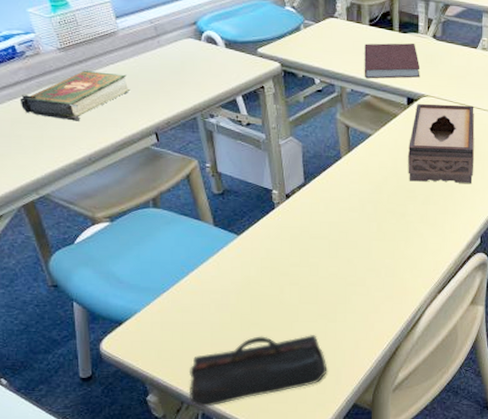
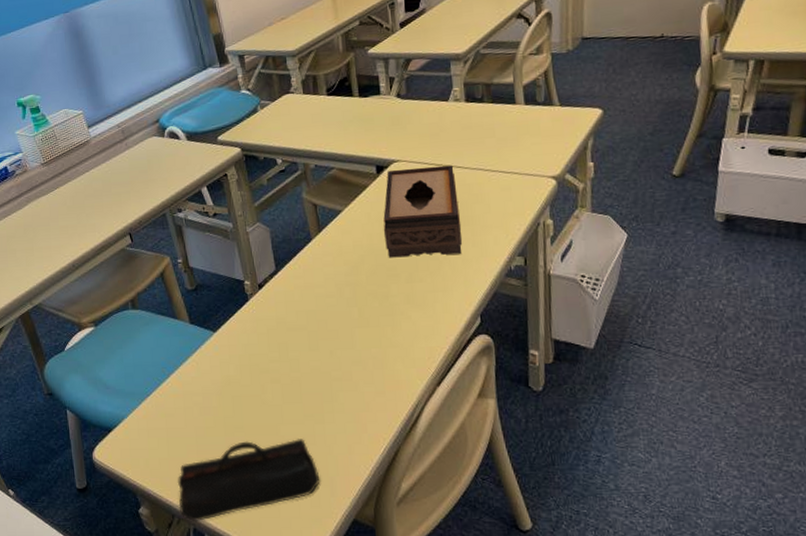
book: present [20,70,131,121] -> none [13,180,105,231]
notebook: present [364,42,421,79] -> none [324,106,388,152]

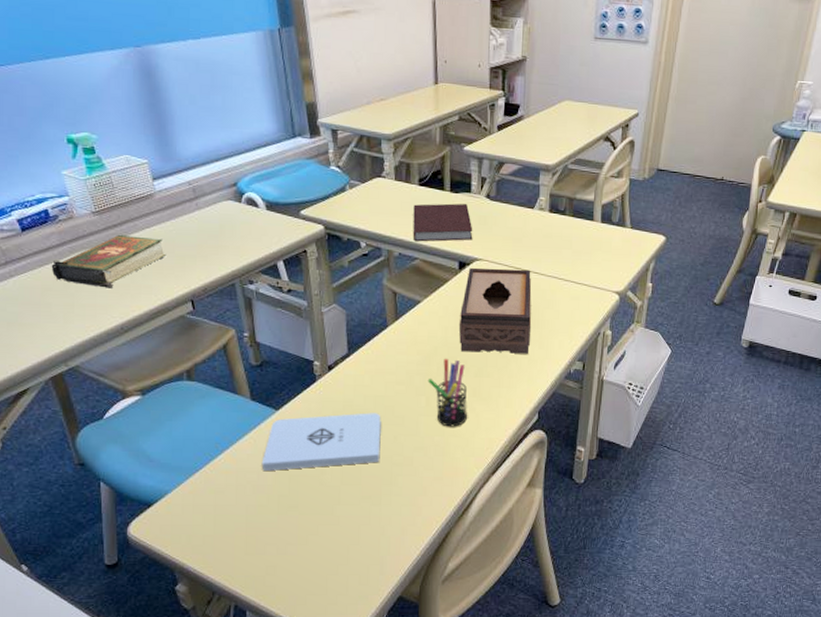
book: none [13,180,105,231] -> present [51,234,167,288]
pencil case: present [177,439,320,522] -> none [220,519,371,599]
notepad: none [205,328,319,394] -> present [261,413,381,472]
notebook: none [324,106,388,152] -> present [413,203,473,242]
pen holder: none [357,266,403,338] -> present [427,358,468,427]

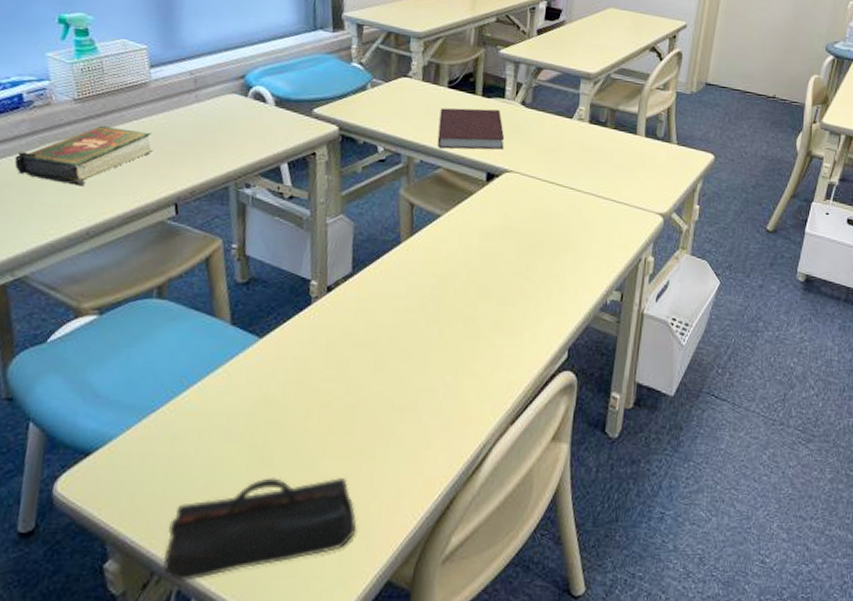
pencil case: none [220,519,371,599] -> present [162,478,357,582]
notepad: present [261,413,381,472] -> none [233,344,384,414]
pen holder: present [427,358,468,427] -> none [442,282,488,365]
tissue box: present [458,267,532,354] -> none [481,179,567,280]

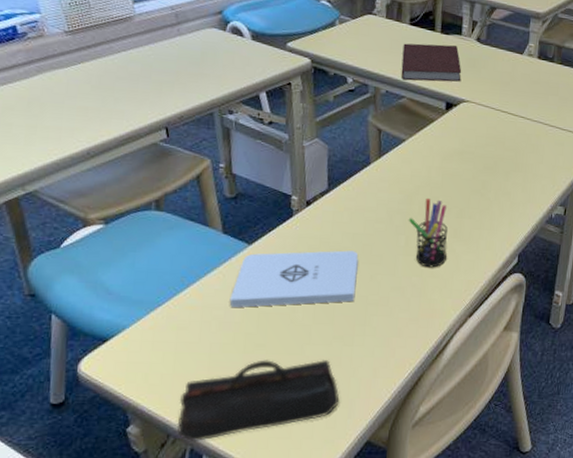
book: present [14,125,154,186] -> none [15,56,142,111]
notepad: none [233,344,384,414] -> present [229,250,359,308]
pen holder: none [442,282,488,365] -> present [408,197,449,268]

